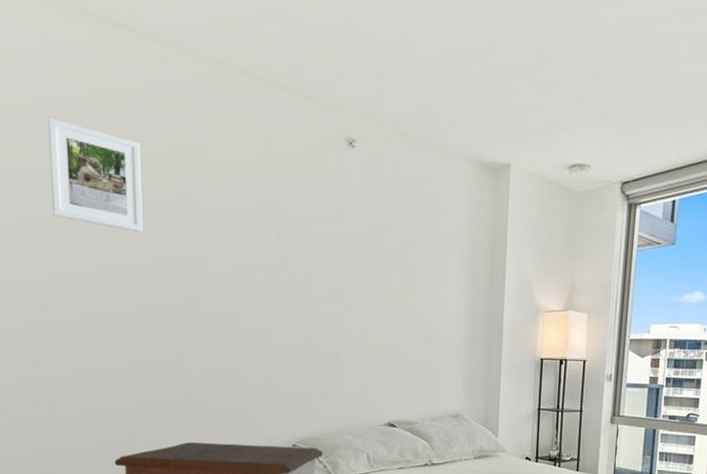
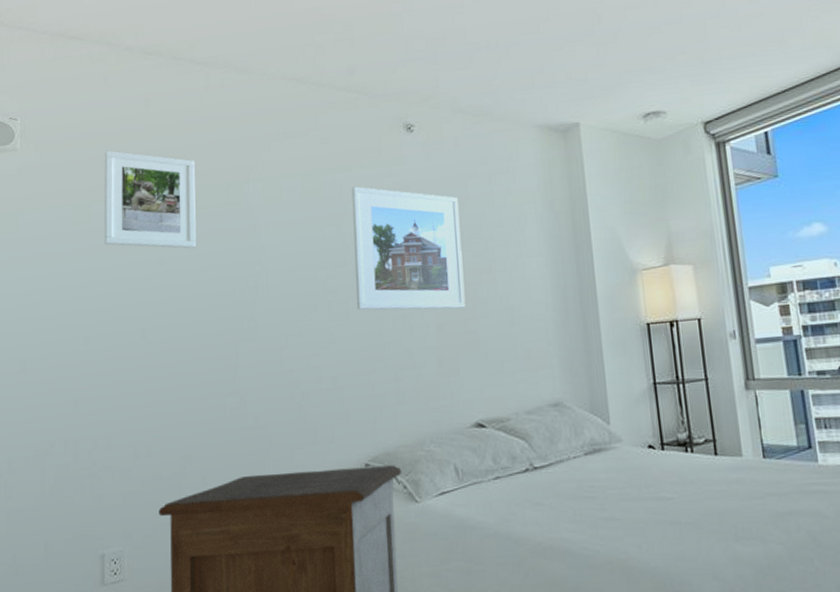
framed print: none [292,195,391,324] -> present [351,186,466,310]

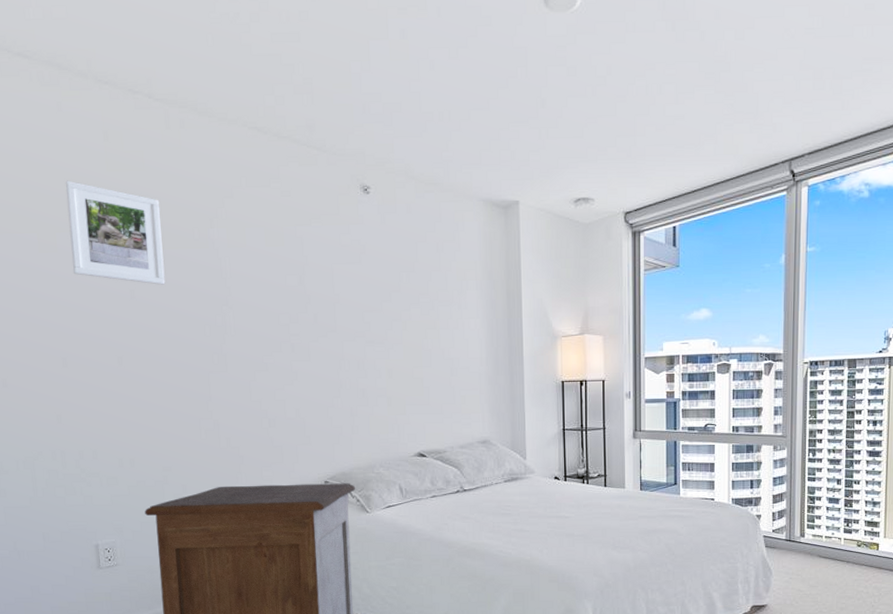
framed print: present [351,186,466,310] -> none [311,241,413,358]

